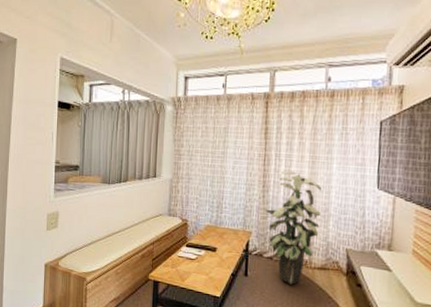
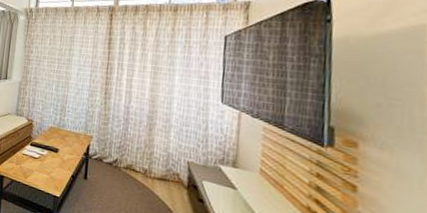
indoor plant: present [264,171,321,285] -> none [106,79,163,193]

